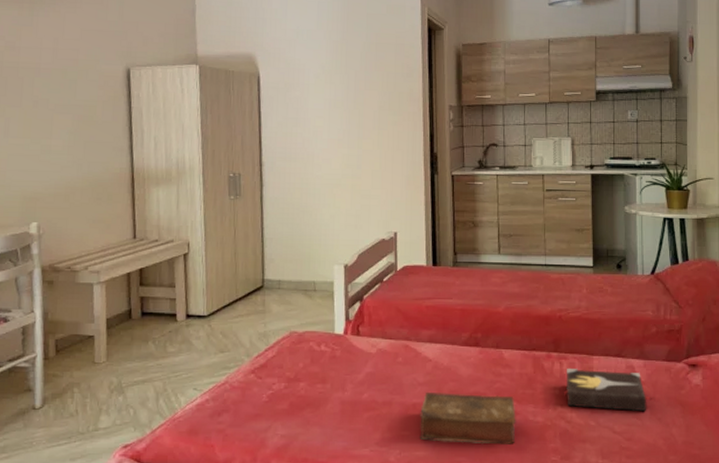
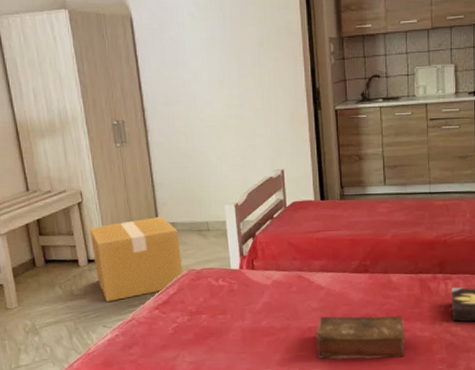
cardboard box: none [192,273,285,362] -> present [90,217,183,302]

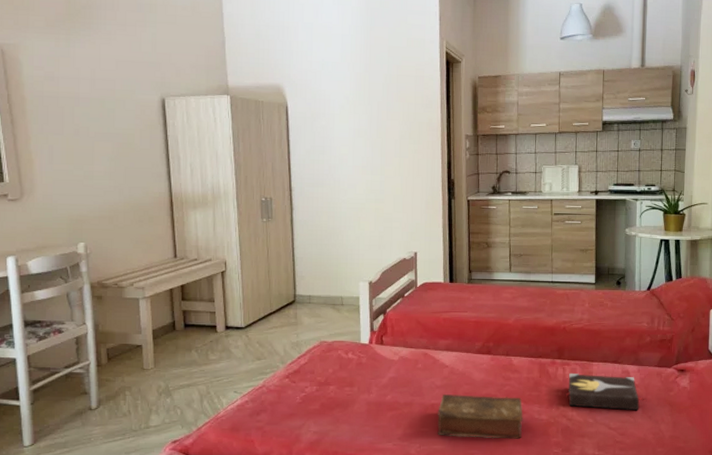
cardboard box: present [90,217,183,302] -> none [230,289,315,368]

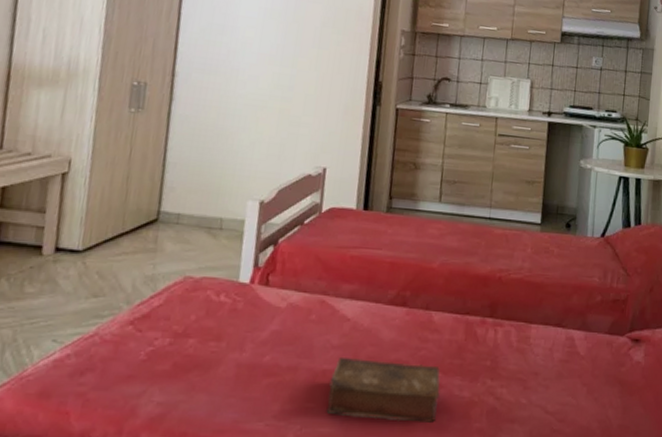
hardback book: present [566,372,647,411] -> none [496,336,594,390]

